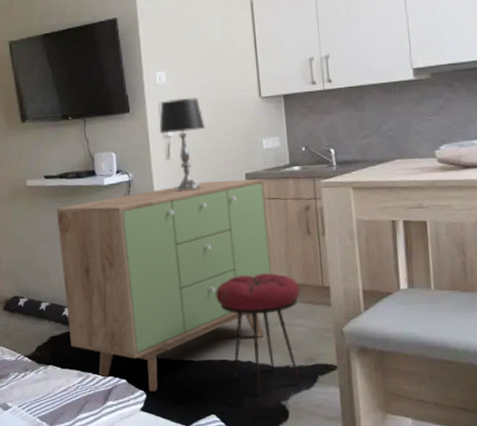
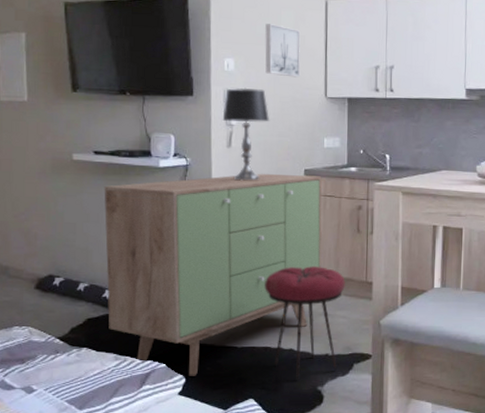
wall art: none [192,31,232,82] -> present [265,24,301,78]

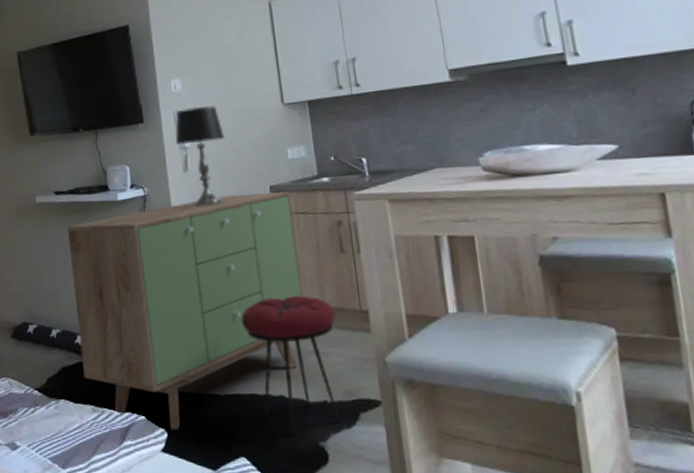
wall art: present [265,24,301,78] -> none [208,36,252,89]

